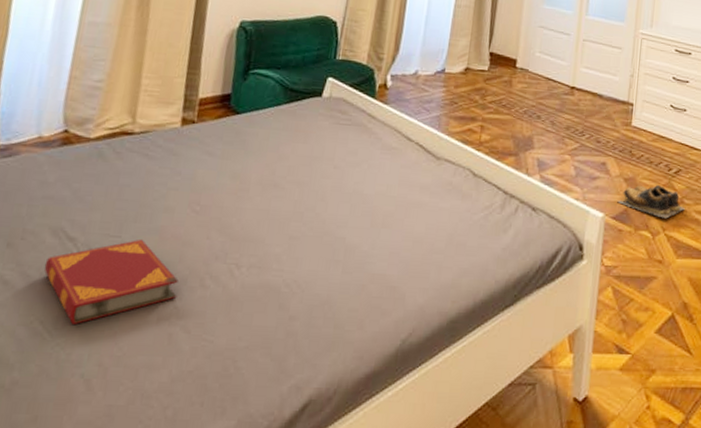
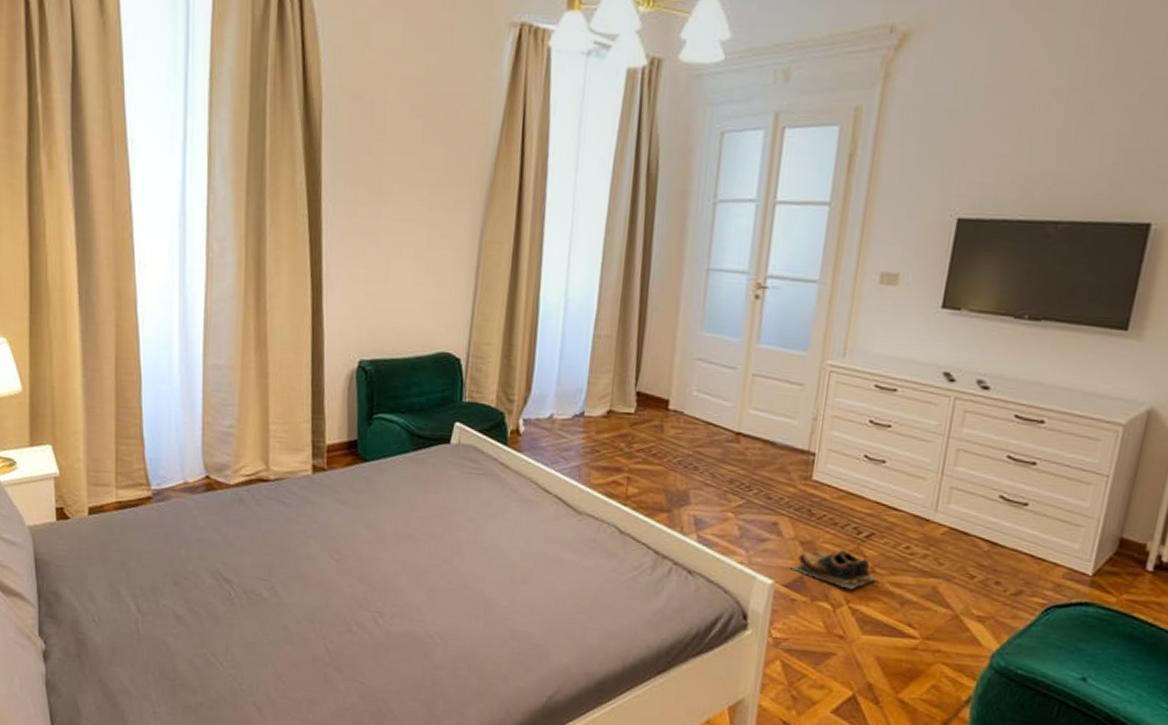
hardback book: present [44,239,179,326] -> none [208,583,328,659]

